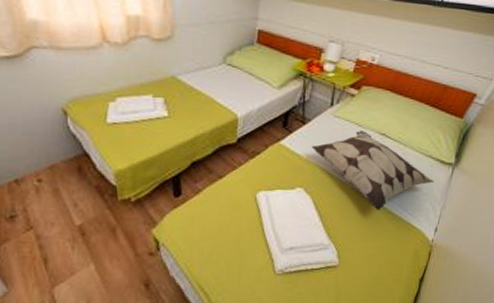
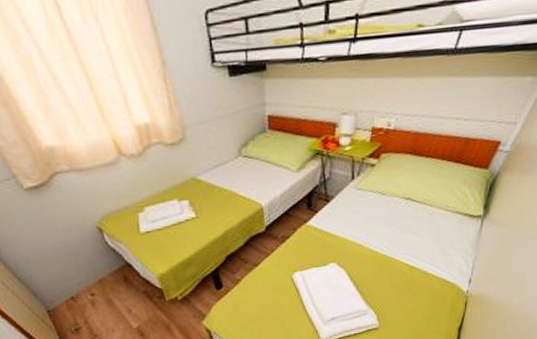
decorative pillow: present [311,131,435,210] -> none [338,198,464,272]

